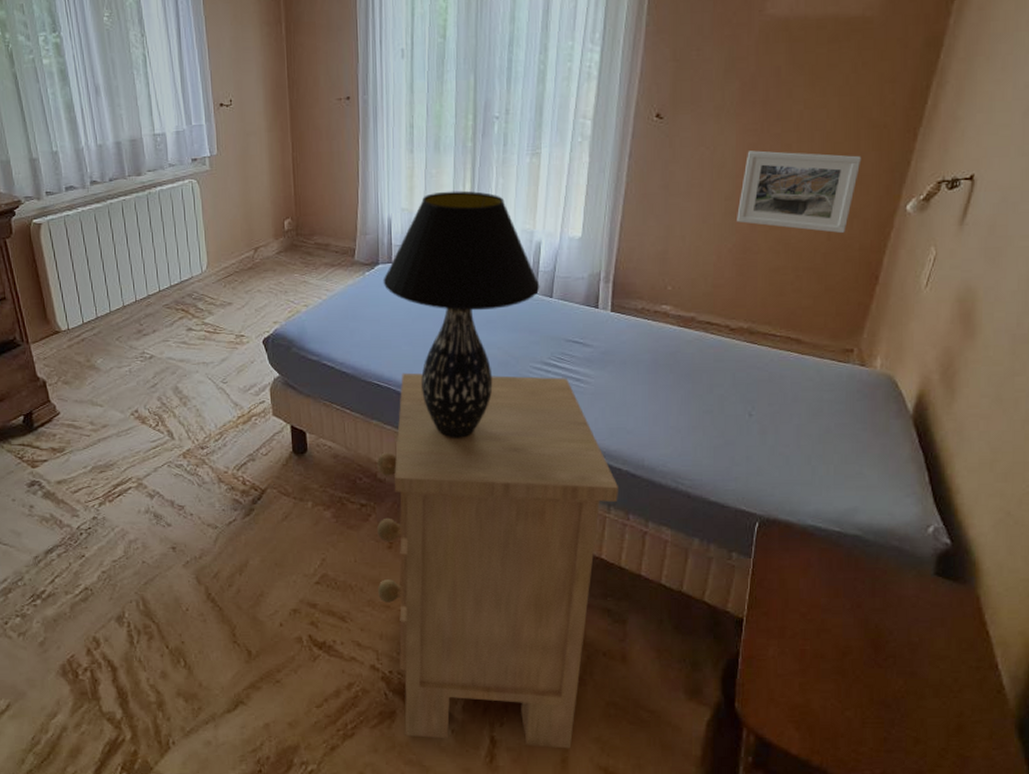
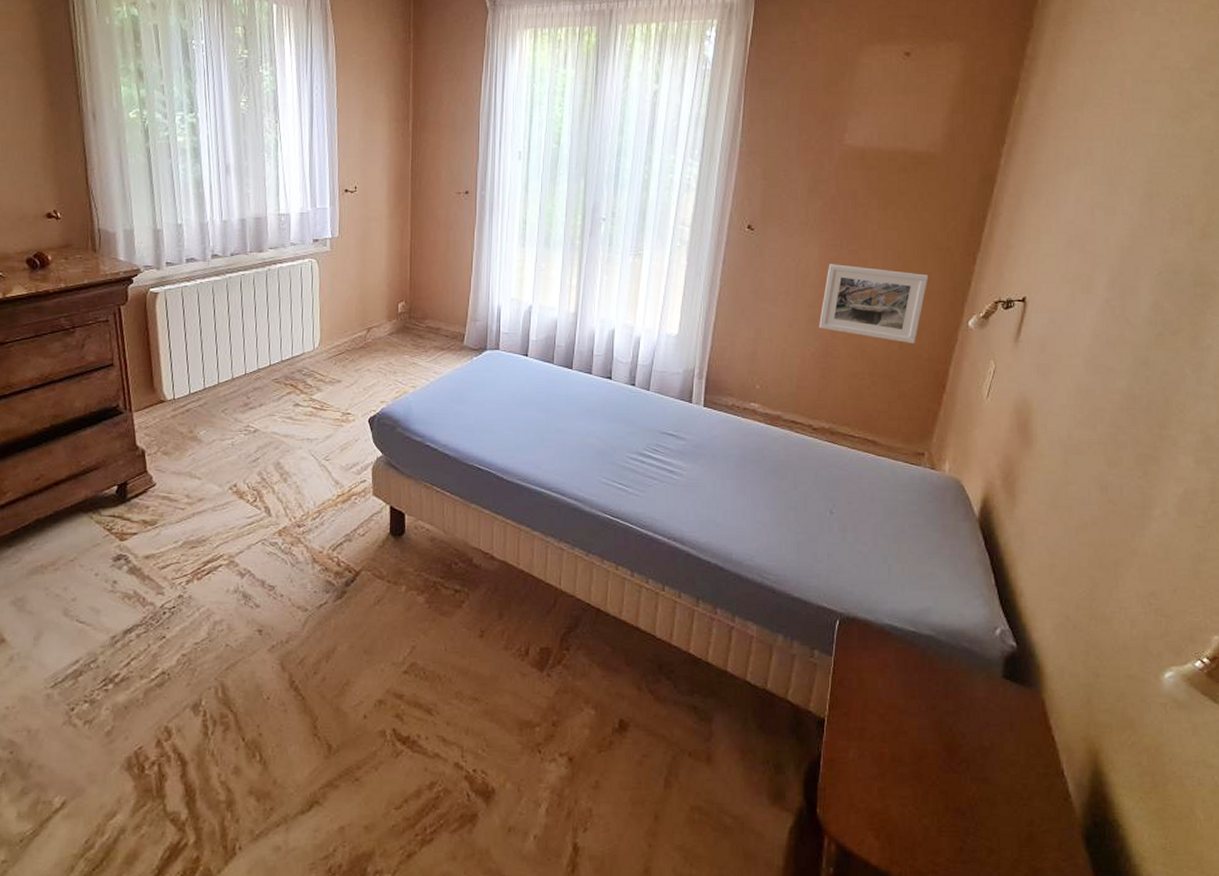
nightstand: present [376,372,619,749] -> none [466,457,708,858]
table lamp: present [383,190,540,438] -> none [489,284,638,525]

